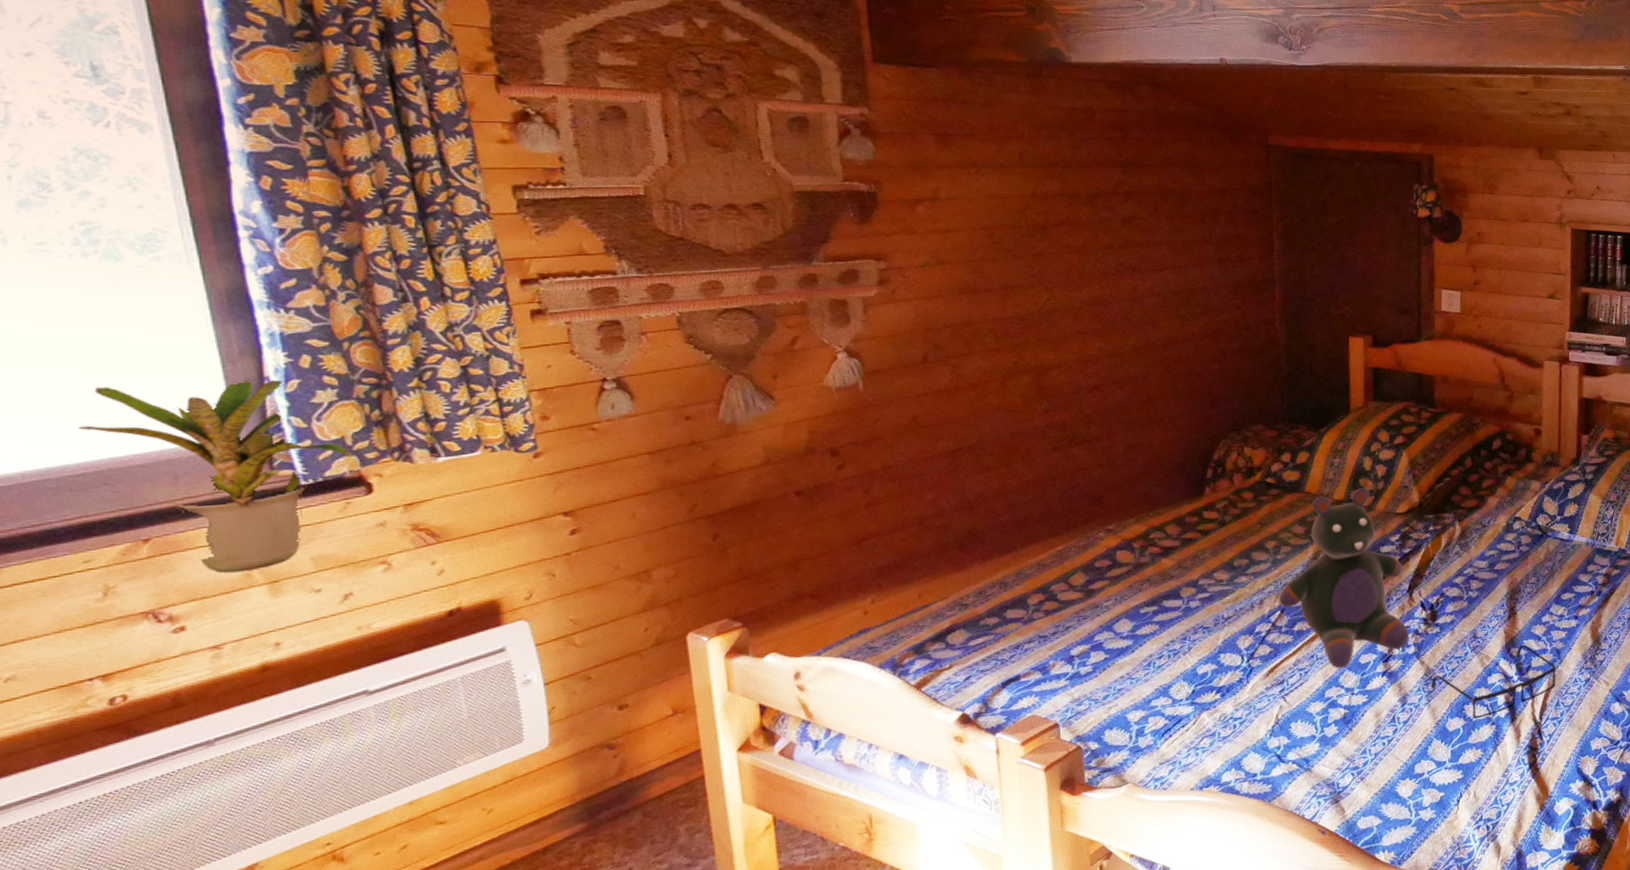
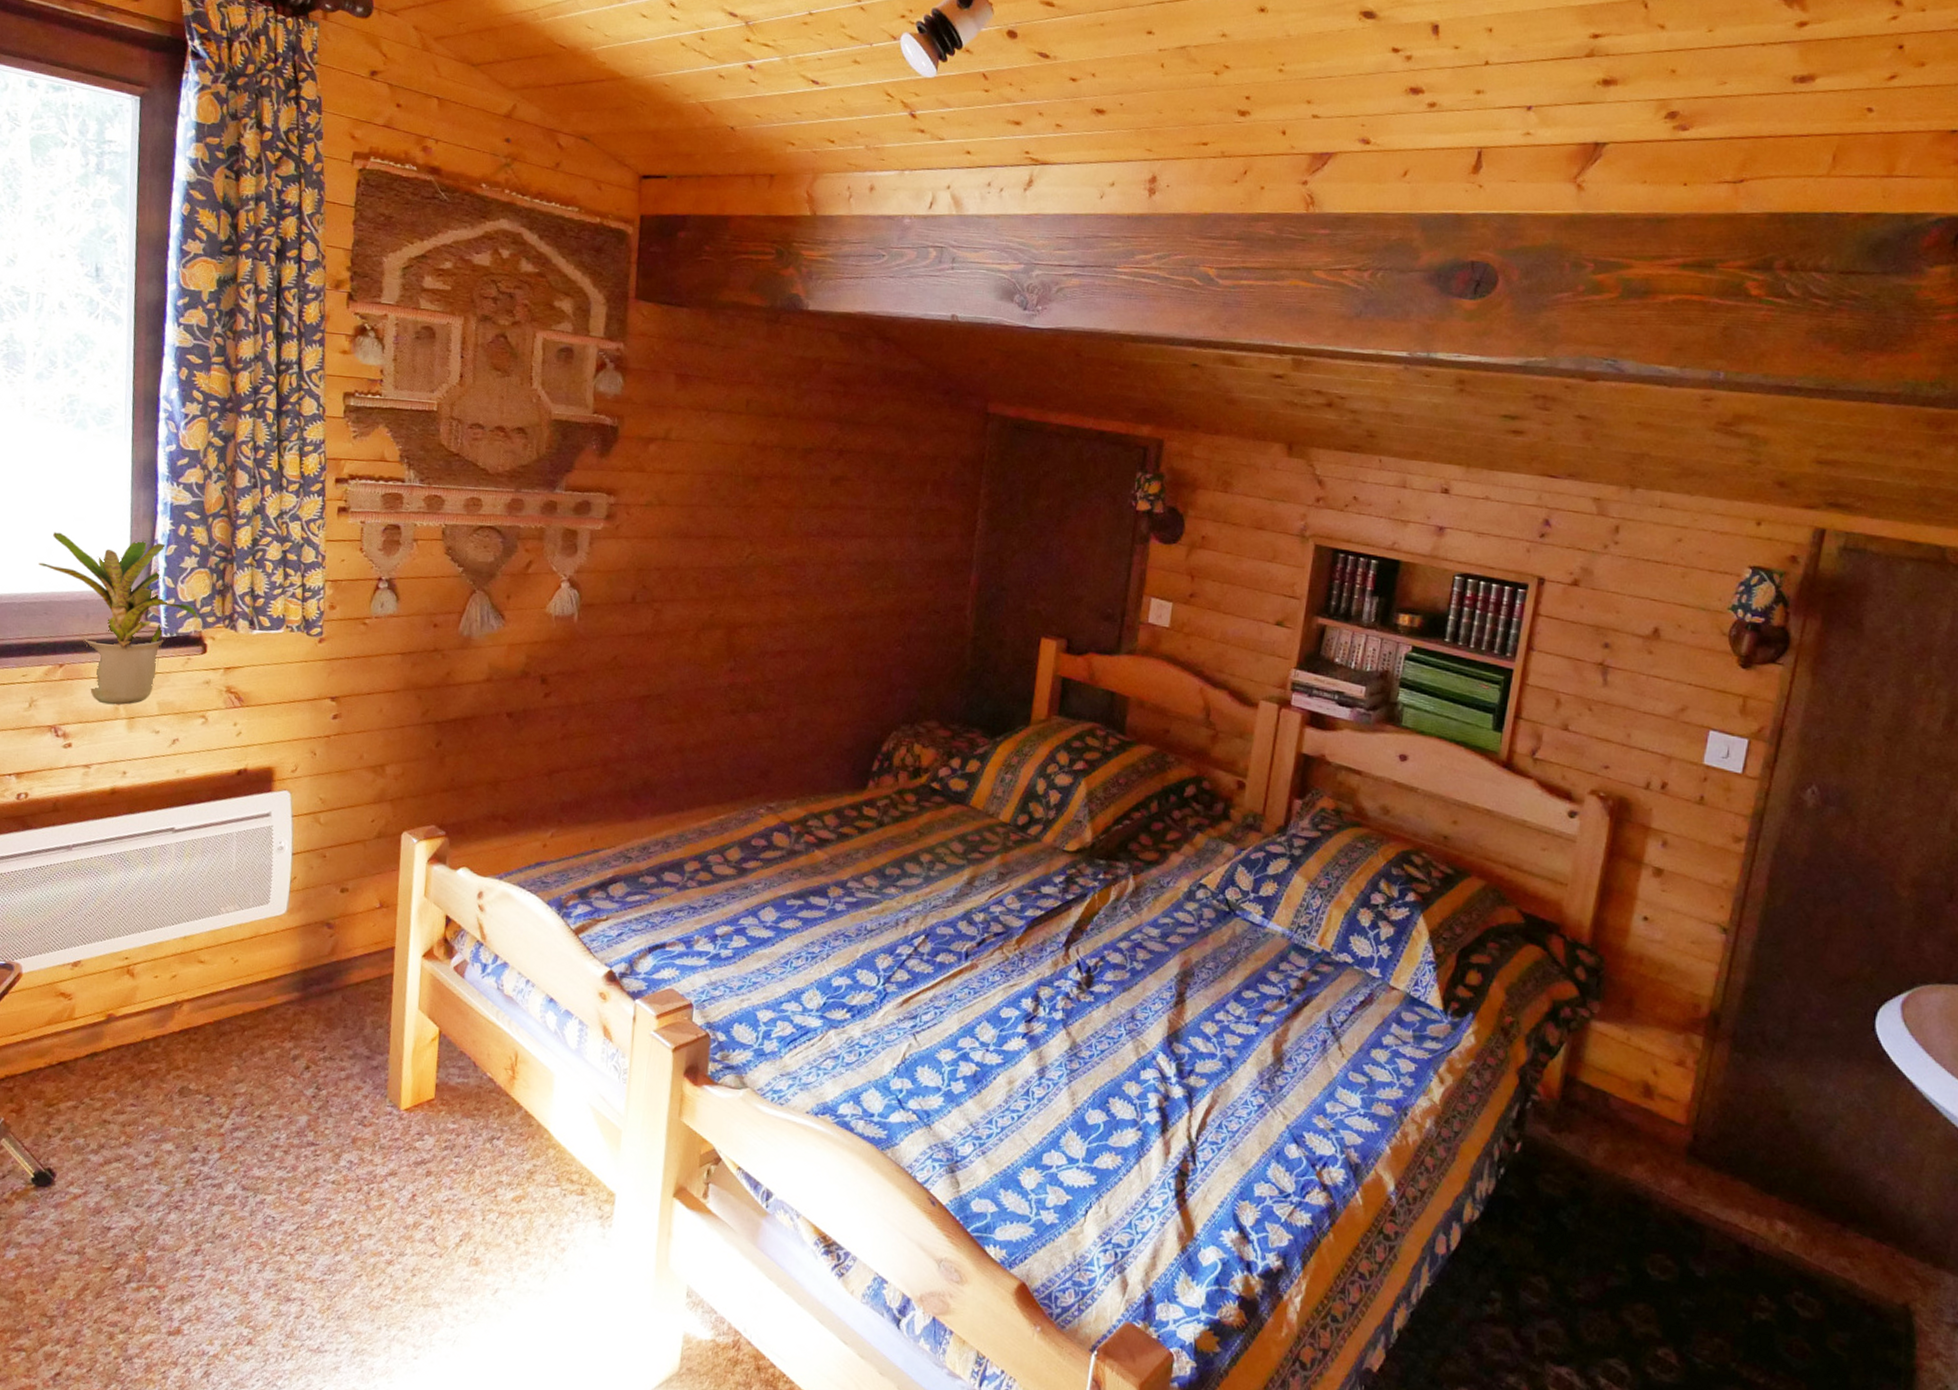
stuffed bear: present [1278,487,1410,669] -> none [924,813,1063,1018]
glasses: present [1431,645,1557,720] -> none [1074,1042,1225,1118]

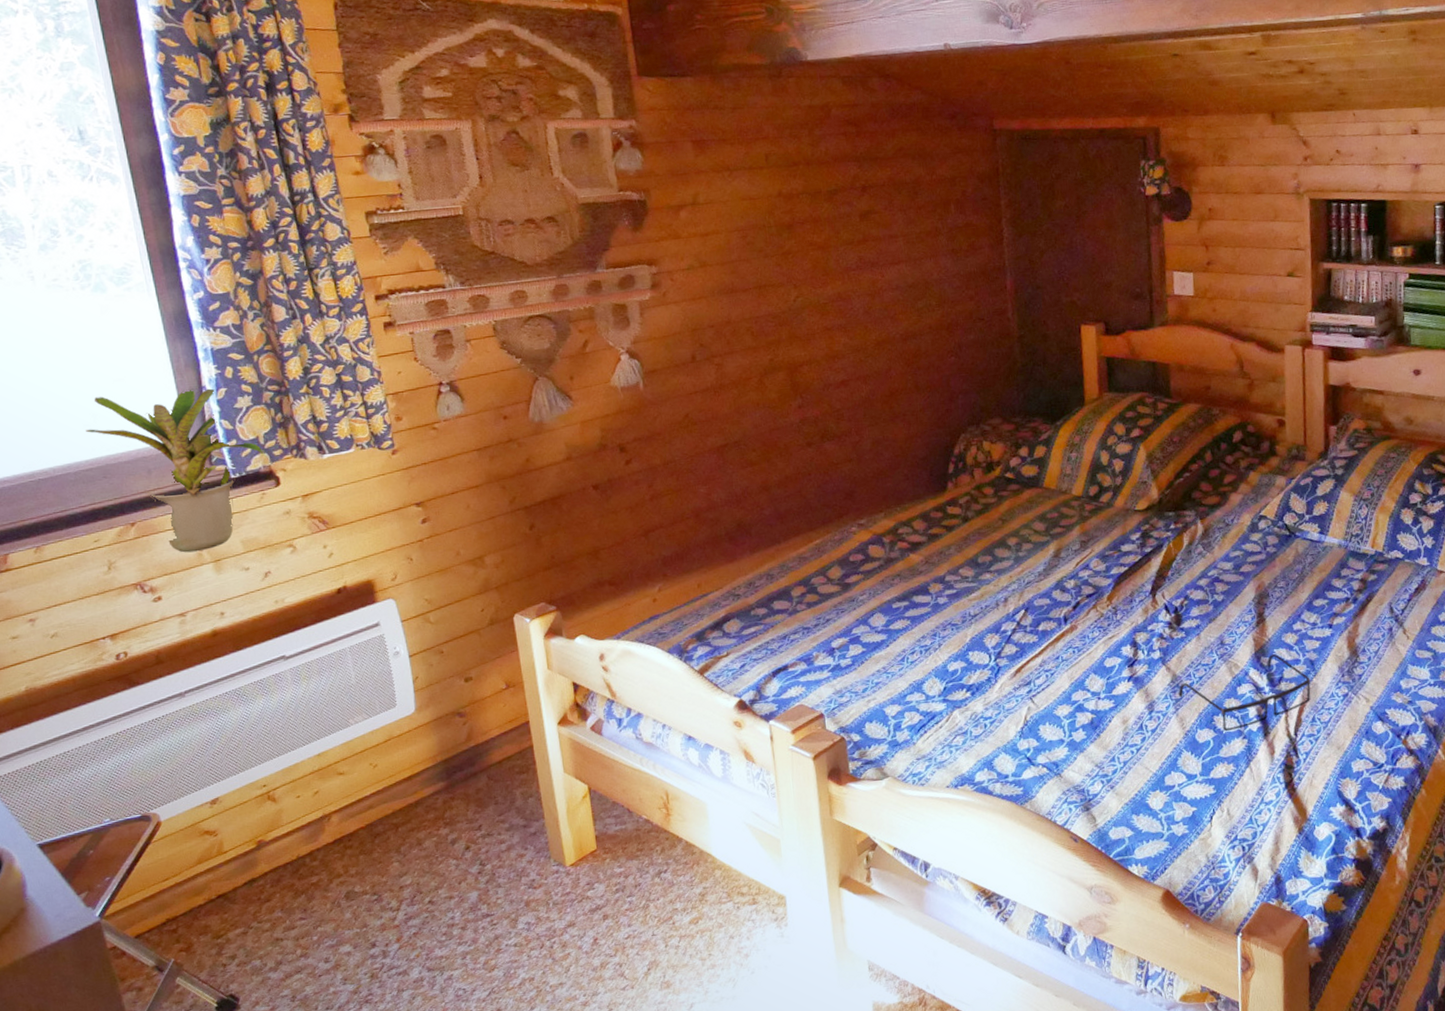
glasses: none [1074,1042,1225,1118] -> present [1178,654,1311,732]

